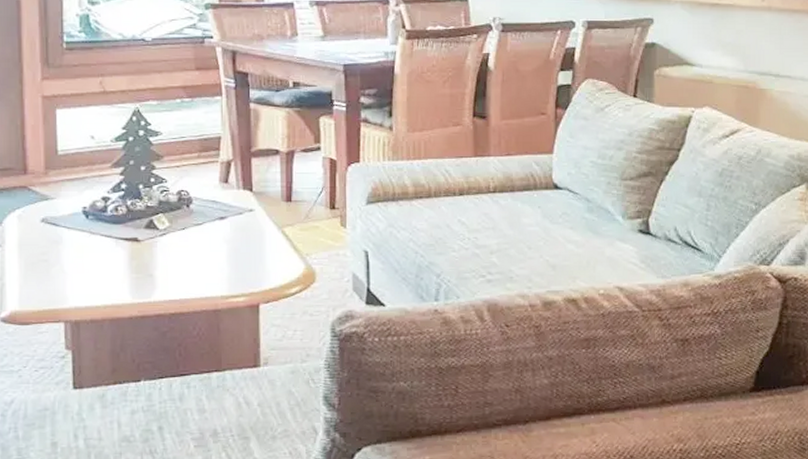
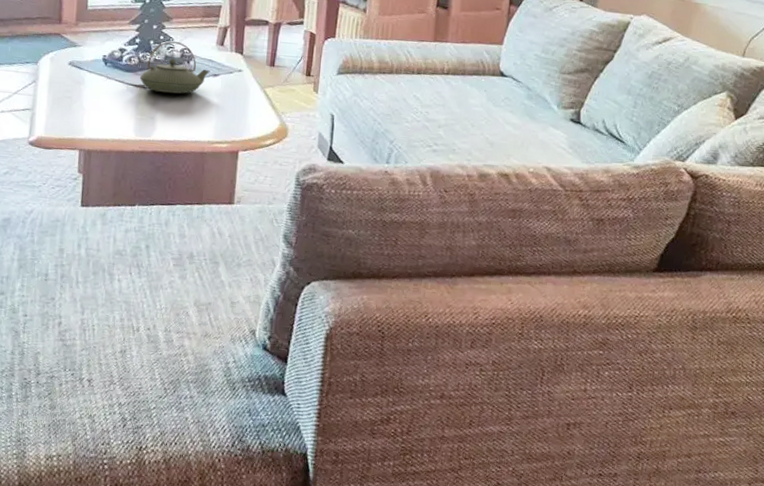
teapot: none [131,183,215,245] -> present [140,41,210,94]

